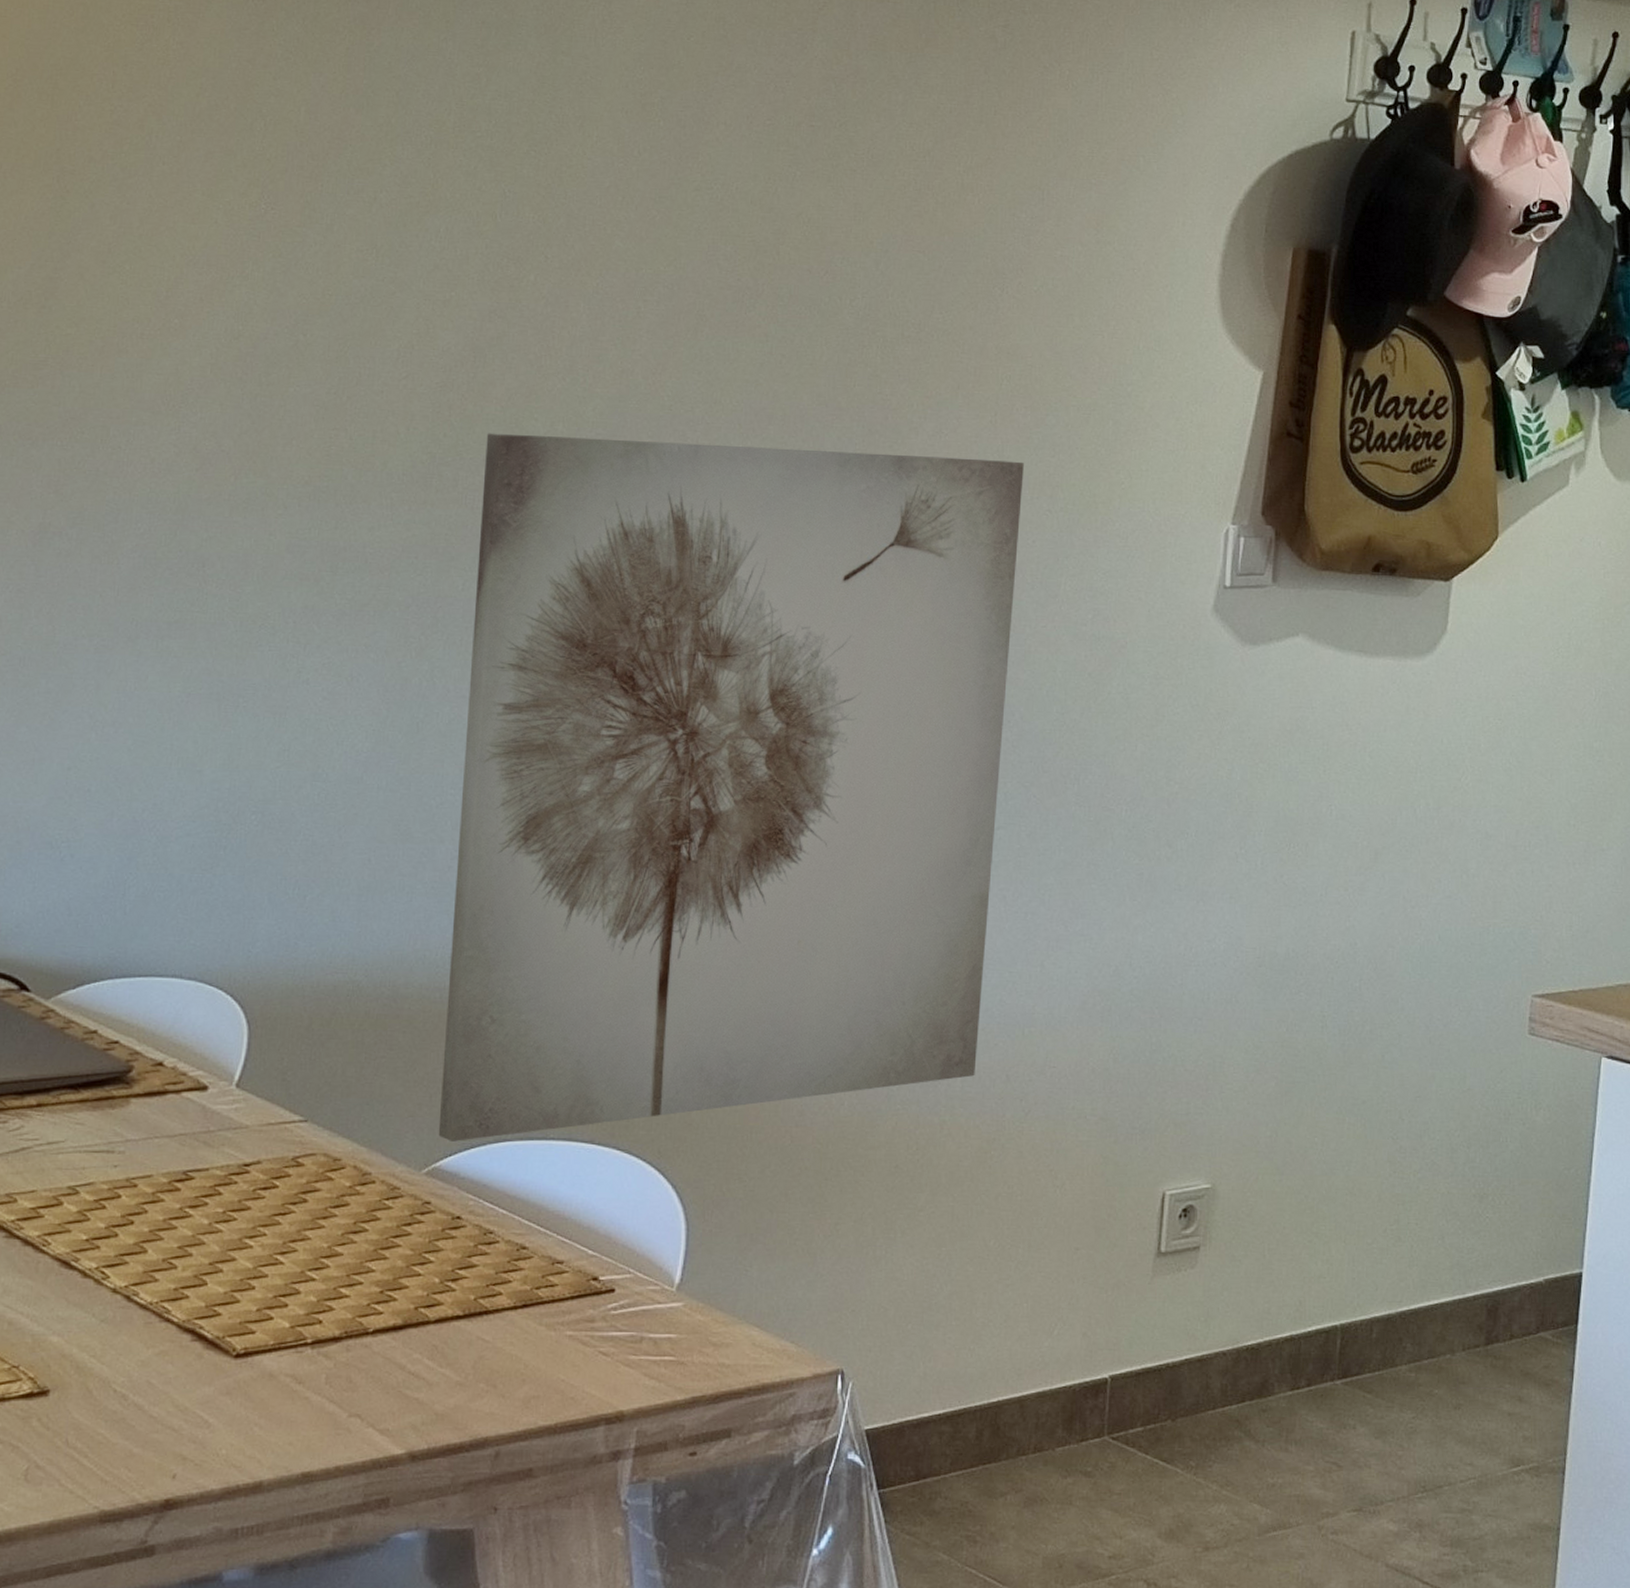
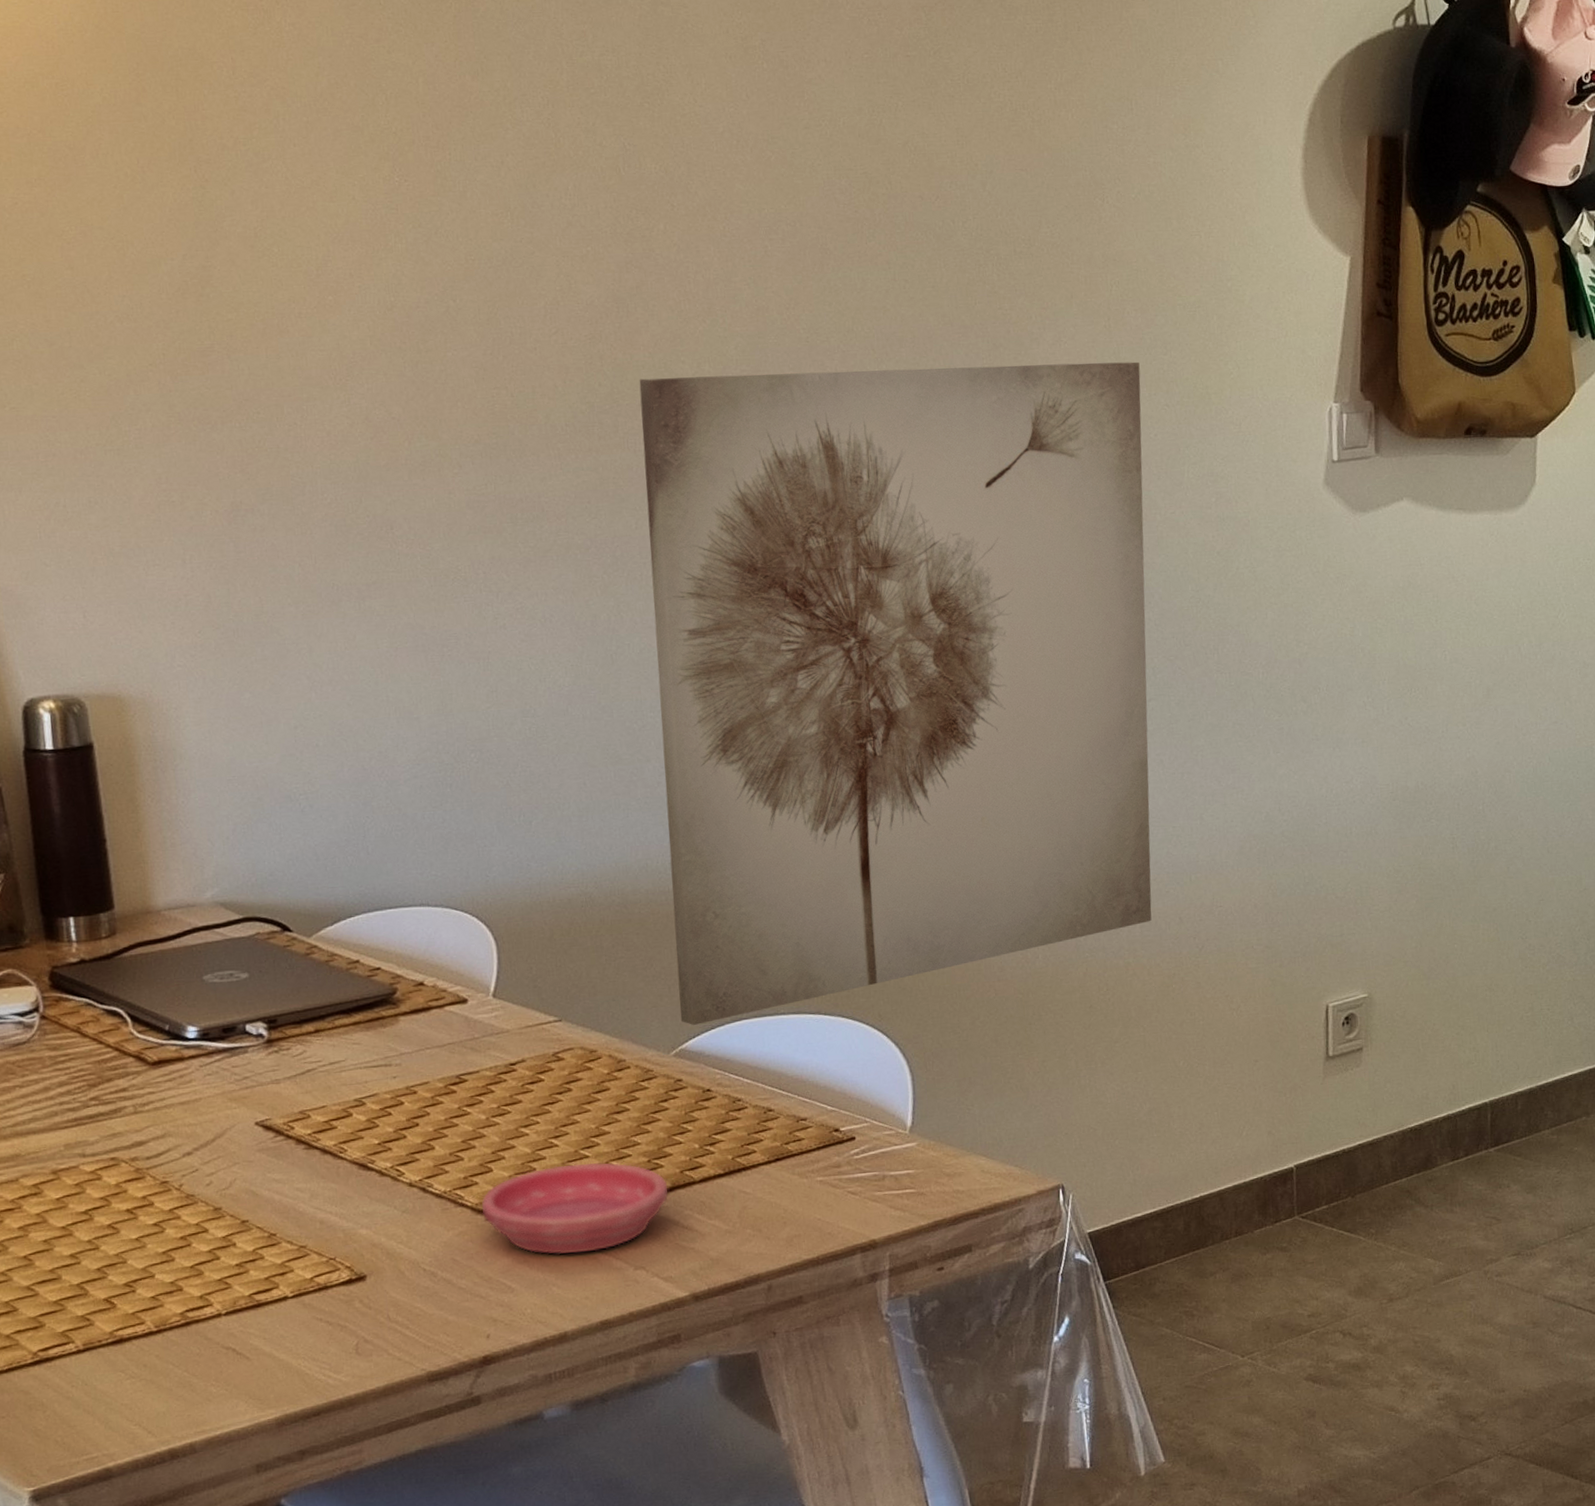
saucer: none [188,1286,399,1391] -> present [482,1162,669,1254]

